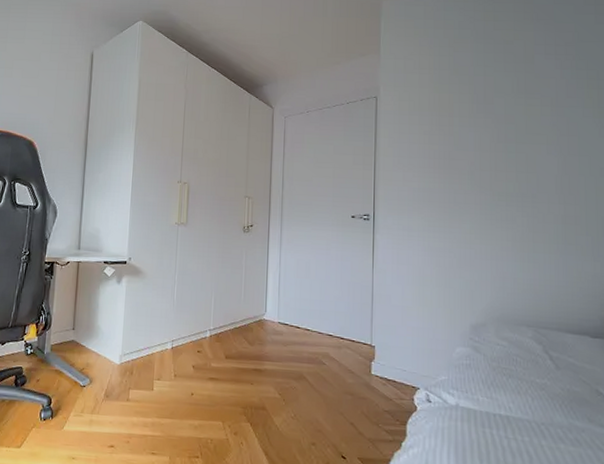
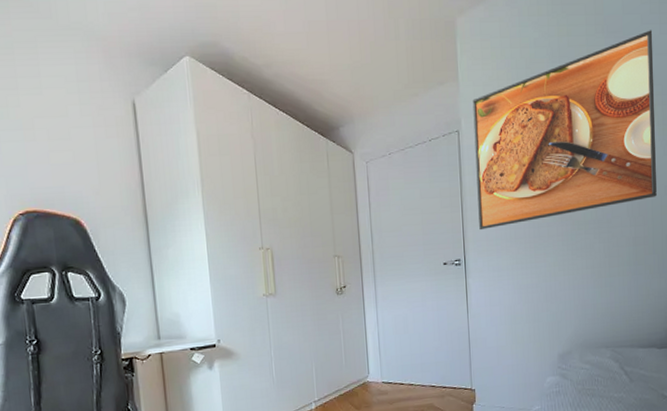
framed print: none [391,19,591,190] -> present [472,30,657,231]

